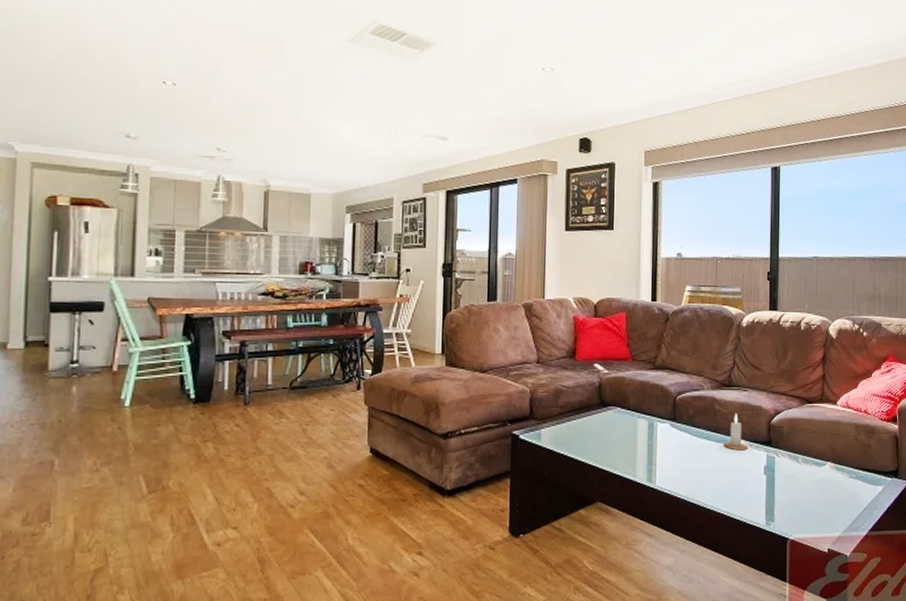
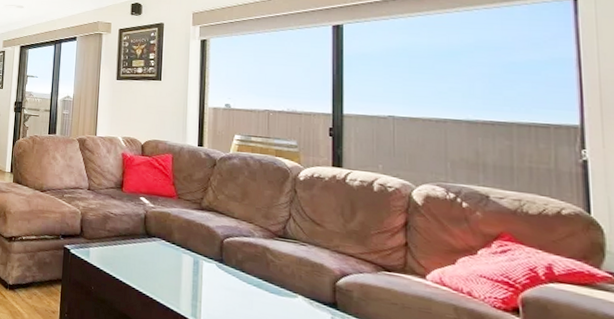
candle: present [723,414,748,451] -> none [277,267,308,308]

